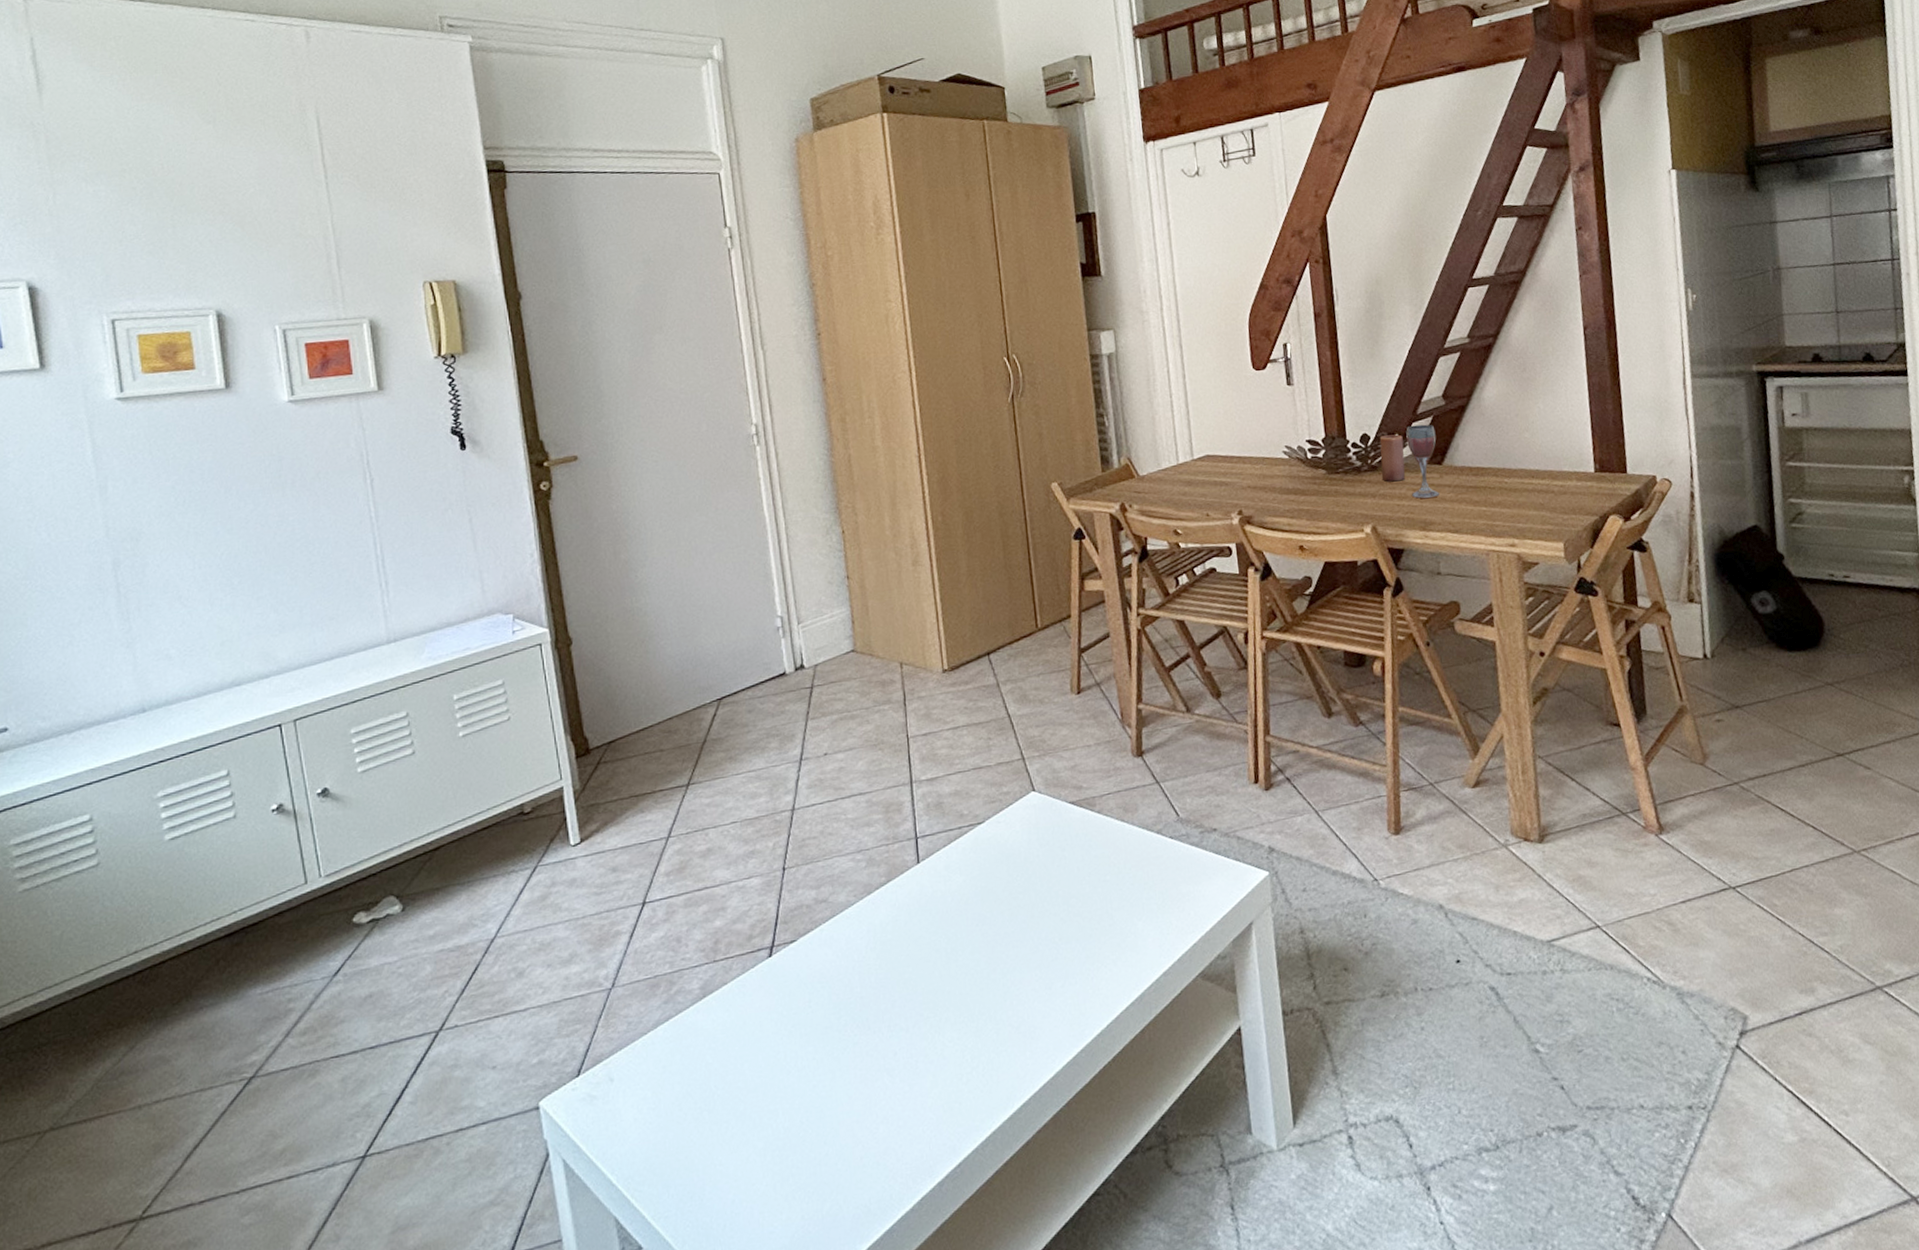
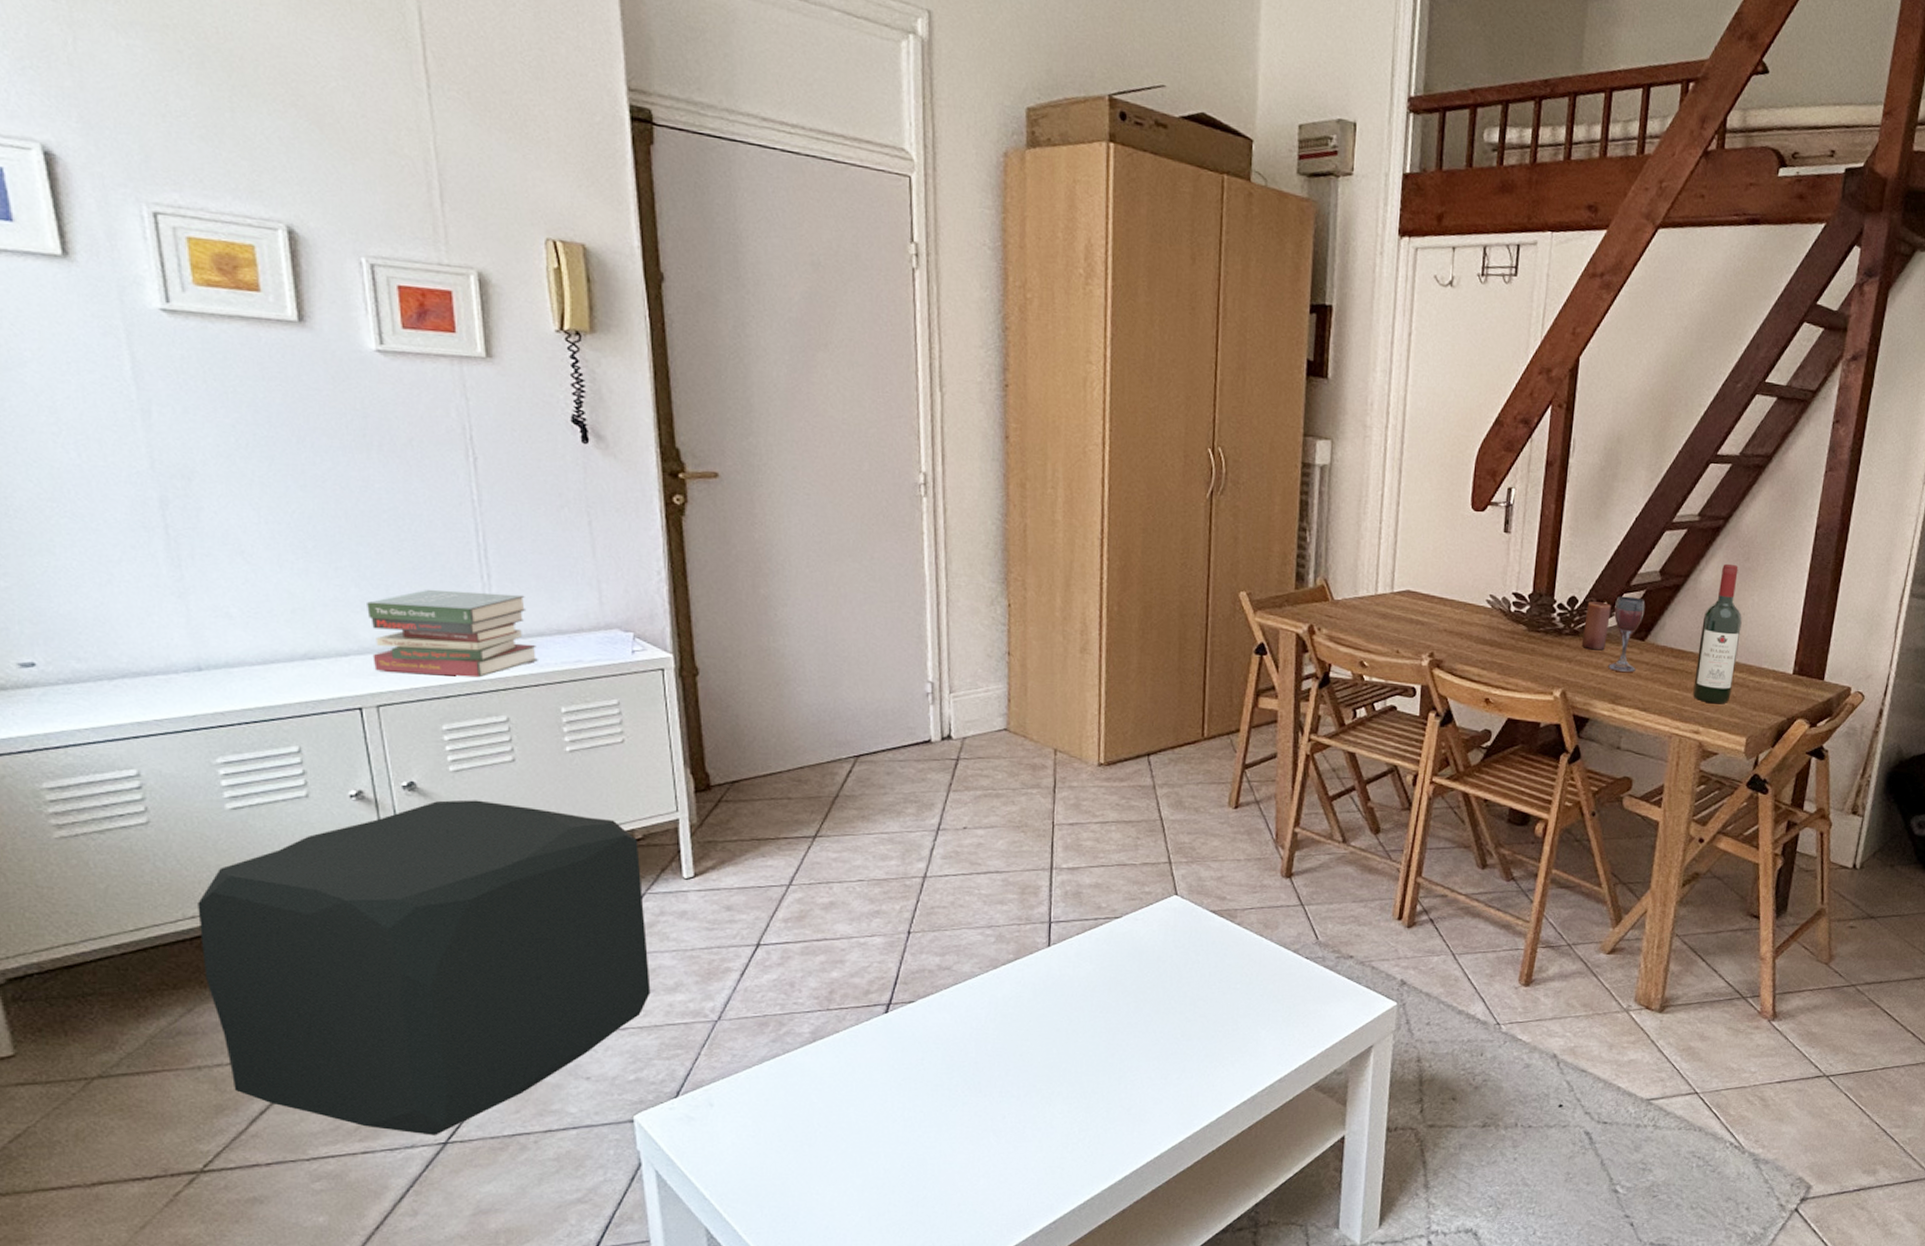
pouf: none [140,796,548,1150] -> present [198,800,651,1135]
books: none [284,595,431,687] -> present [367,589,538,678]
wine bottle: none [1493,377,1539,515] -> present [1693,563,1742,704]

